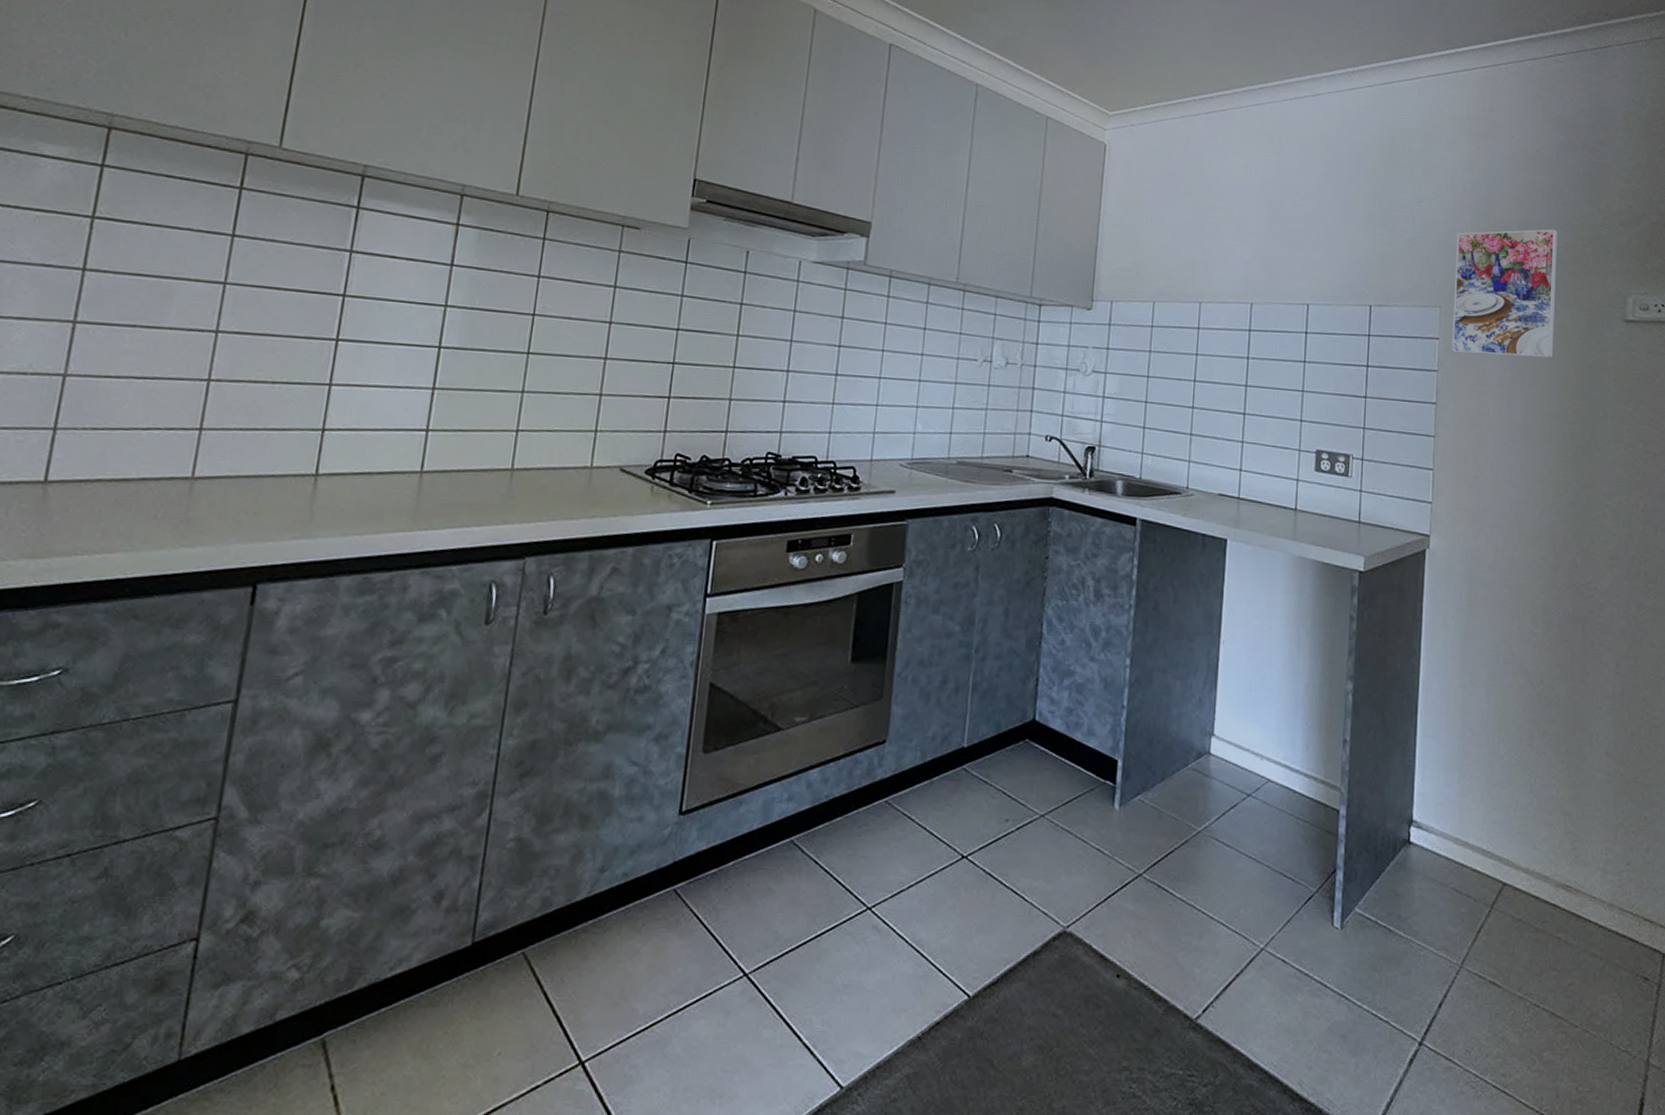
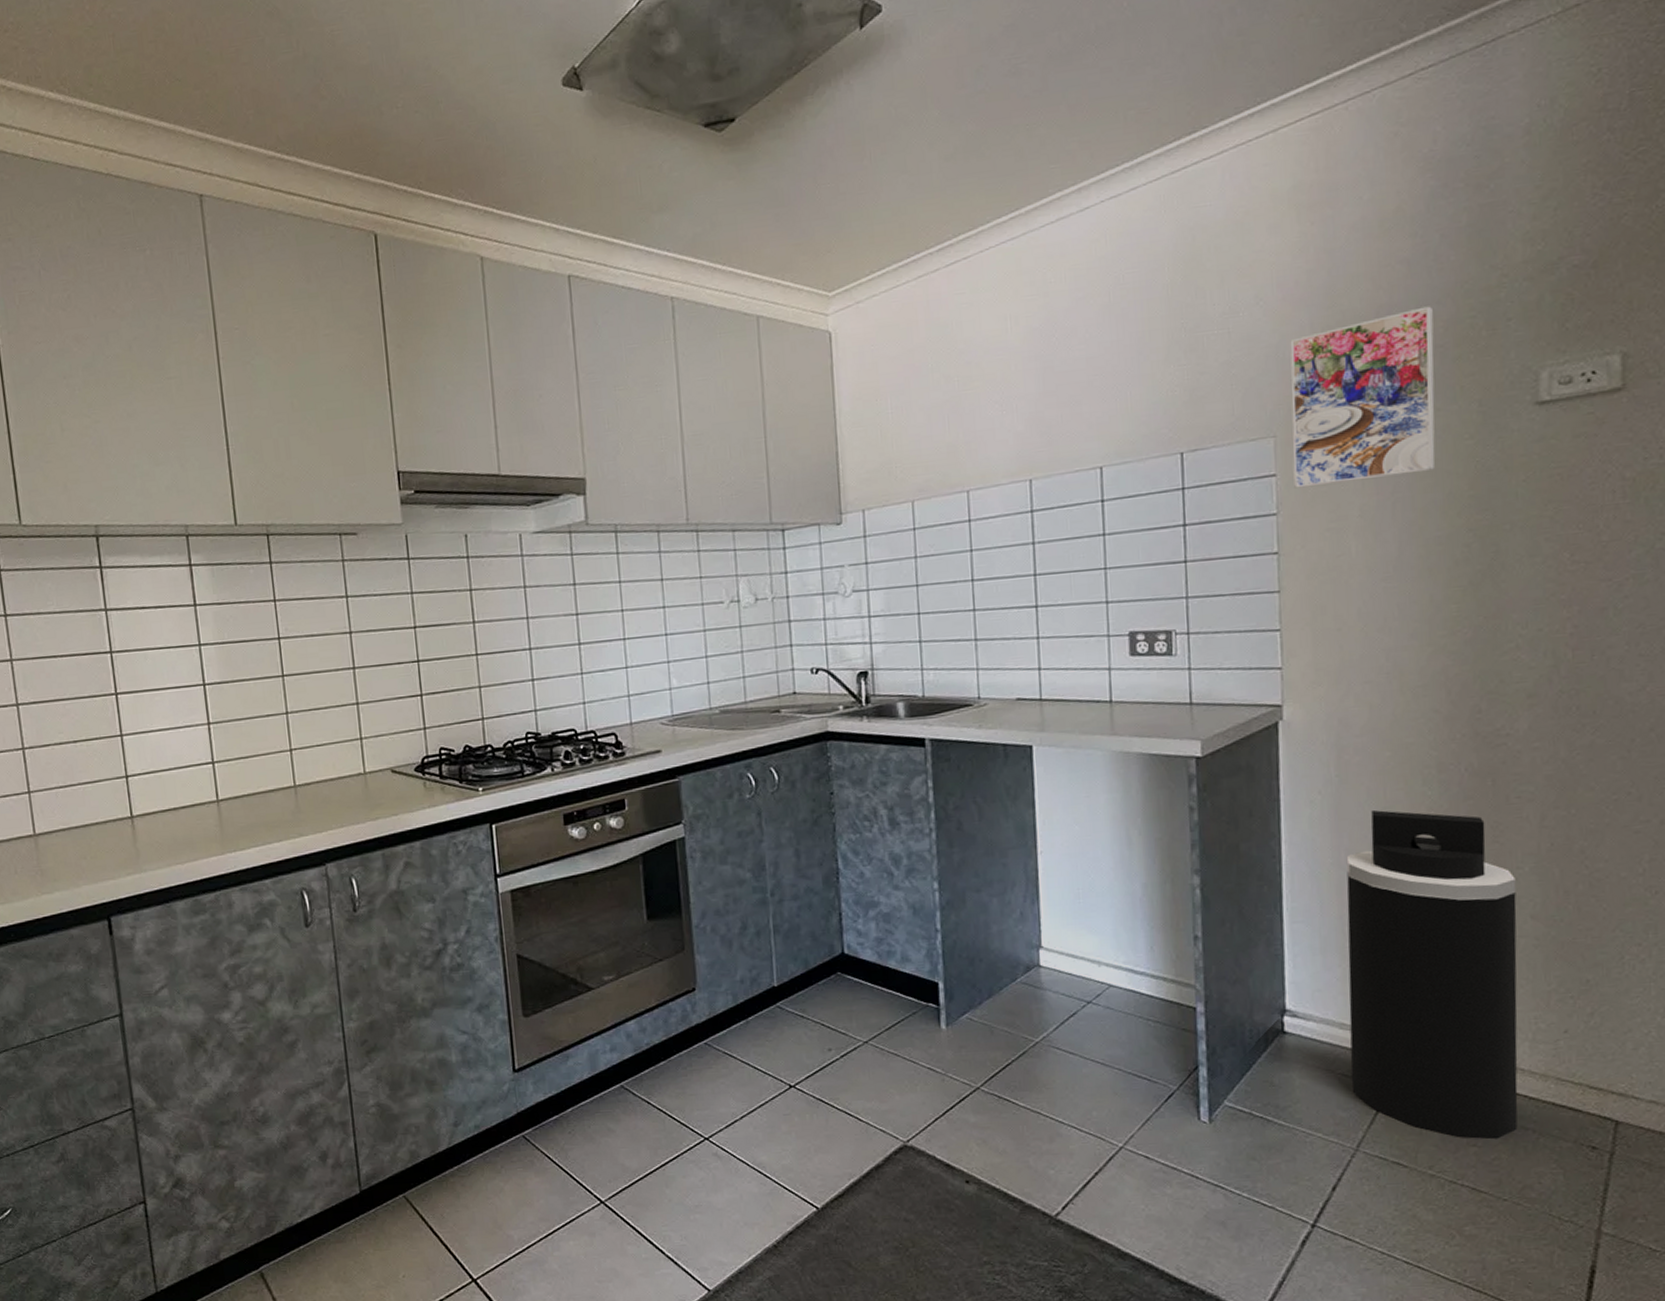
trash can: none [1461,641,1596,965] -> present [1346,810,1518,1139]

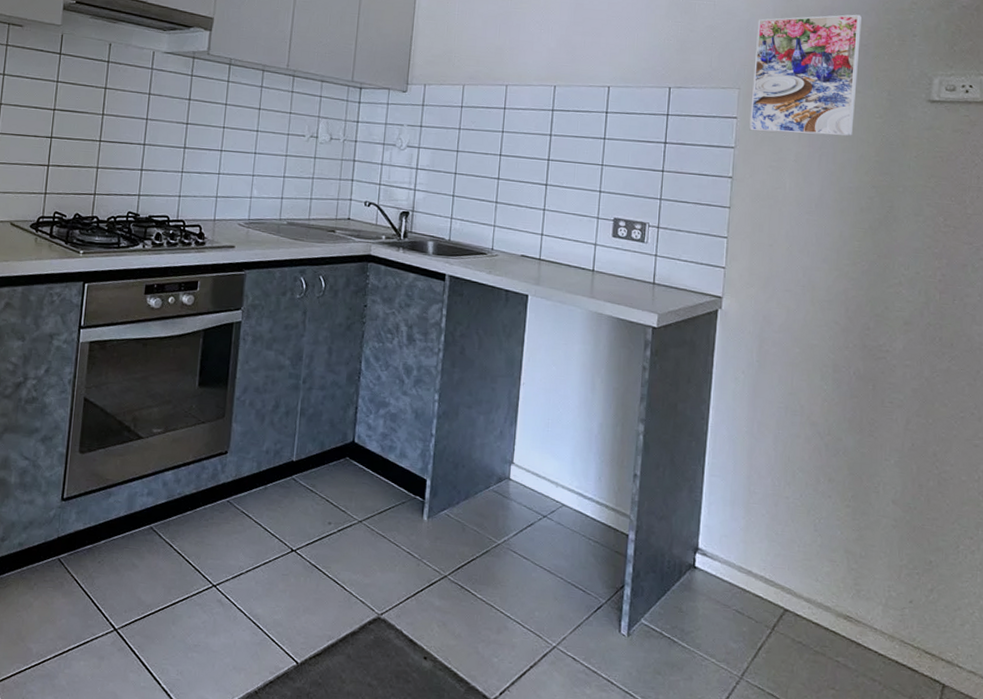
trash can: present [1346,810,1518,1139] -> none [742,394,883,686]

